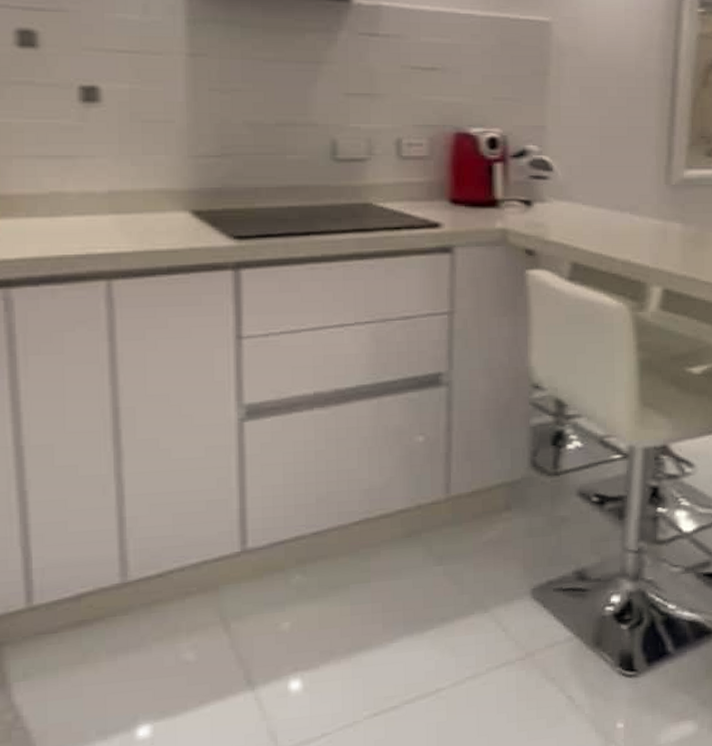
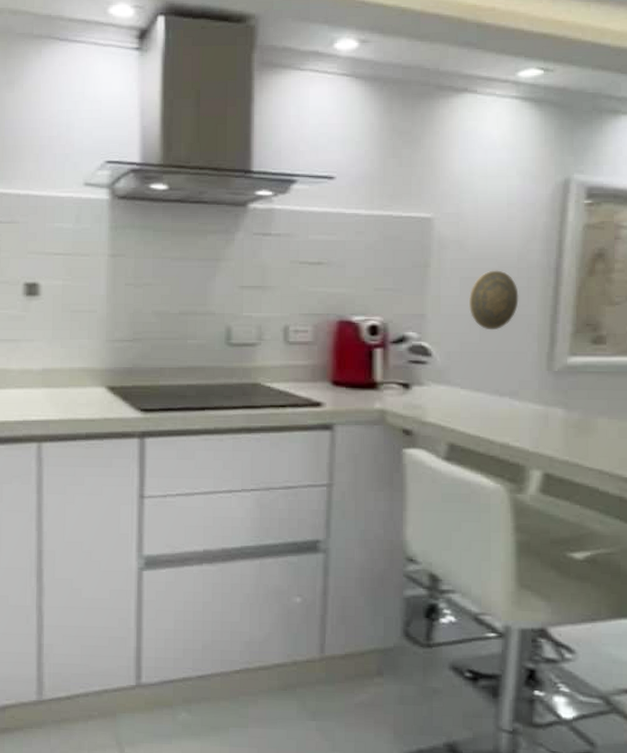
decorative plate: none [589,79,637,143] -> present [469,270,519,330]

